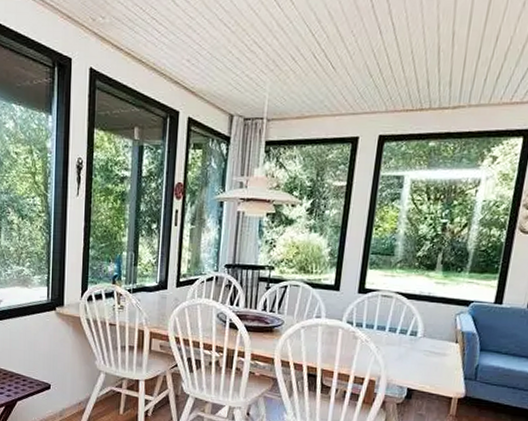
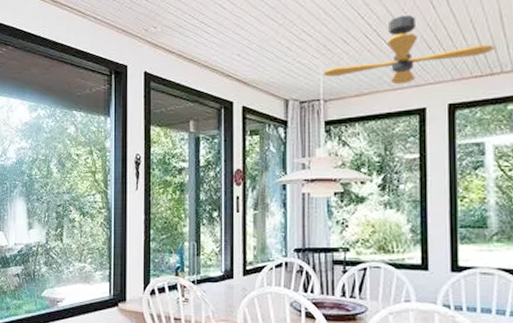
ceiling fan: none [268,38,428,111] -> present [323,15,495,85]

